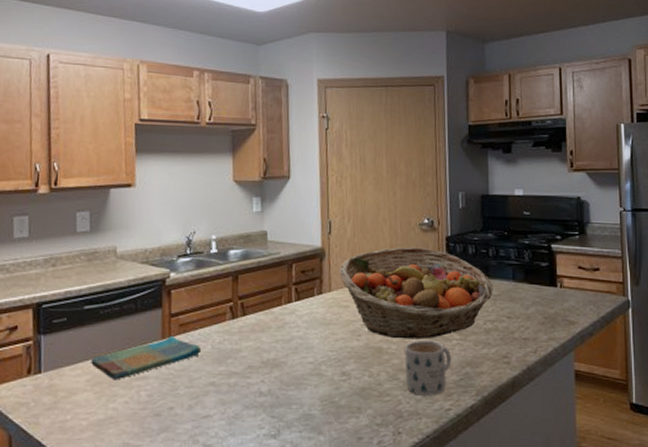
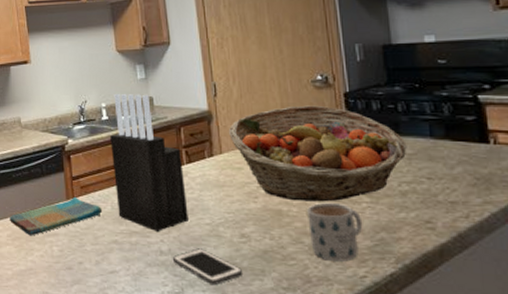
knife block: none [217,225,292,373] -> present [110,93,188,233]
cell phone: none [271,388,341,424] -> present [172,248,243,285]

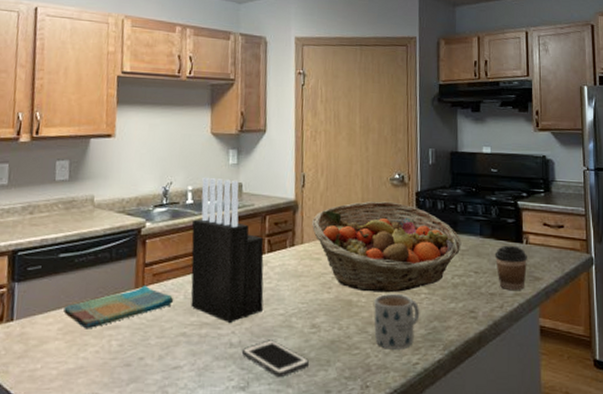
coffee cup: none [451,146,498,199] -> present [494,245,527,291]

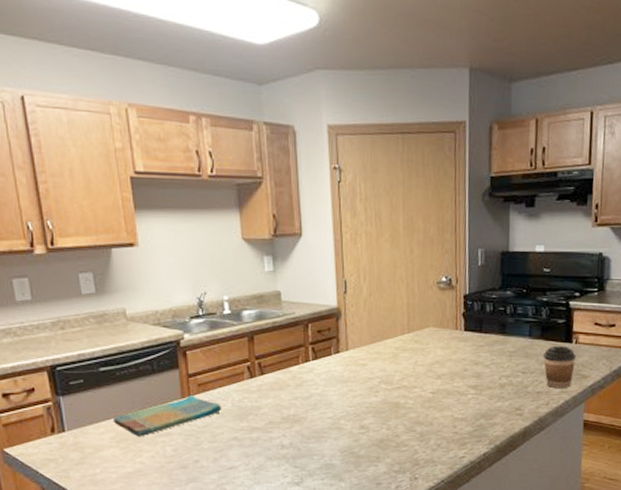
knife block: present [190,176,264,324] -> none [233,285,311,428]
cell phone: present [241,340,310,377] -> none [293,441,360,472]
fruit basket: present [311,201,462,293] -> none [355,305,510,394]
mug: present [374,294,420,350] -> none [421,396,467,445]

